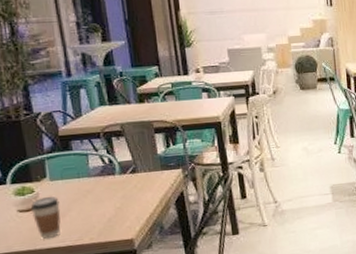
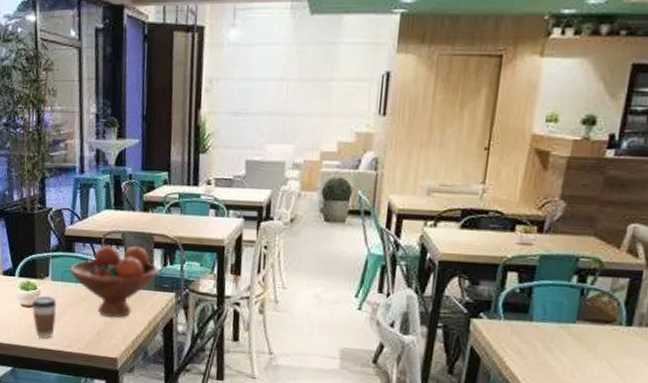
fruit bowl: none [69,134,164,204] -> present [69,245,159,318]

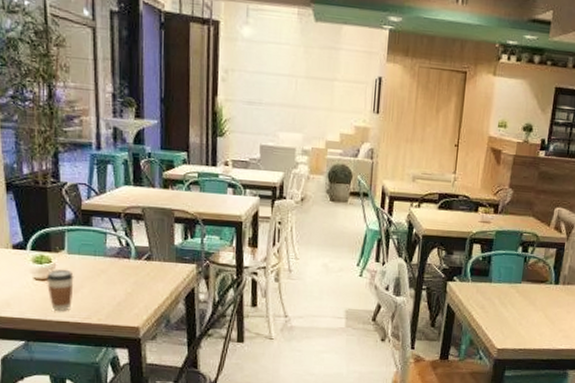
fruit bowl: present [69,245,159,318] -> none [87,219,180,289]

